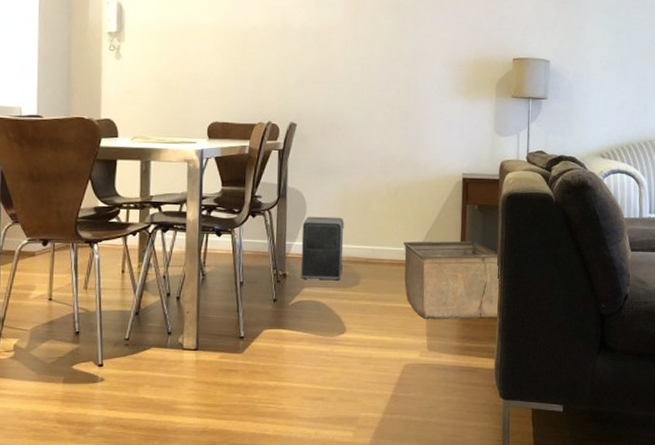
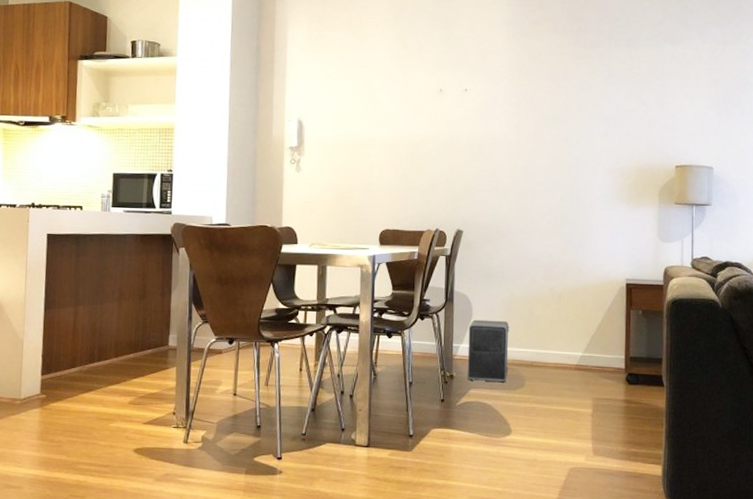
storage bin: present [404,241,501,319] -> none [568,345,667,424]

